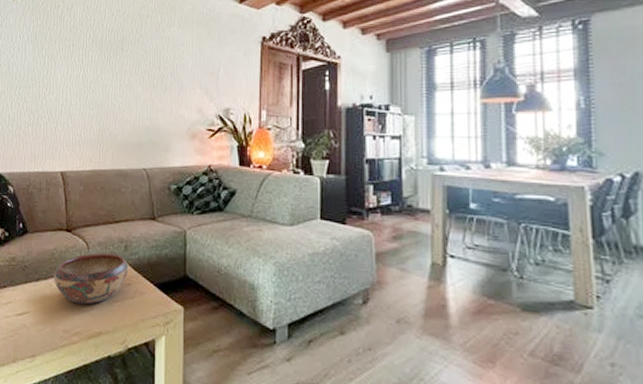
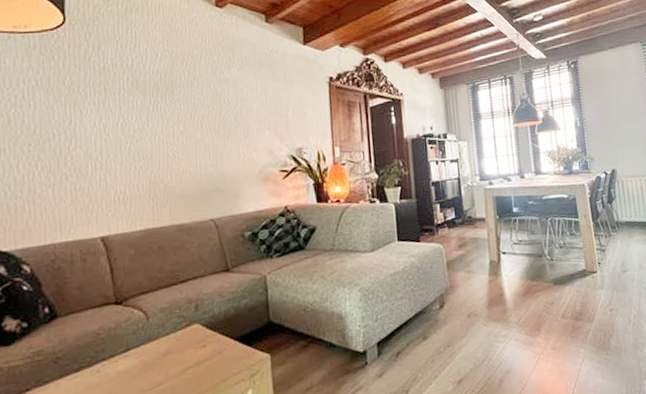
decorative bowl: present [54,253,128,305] -> none [102,316,202,384]

